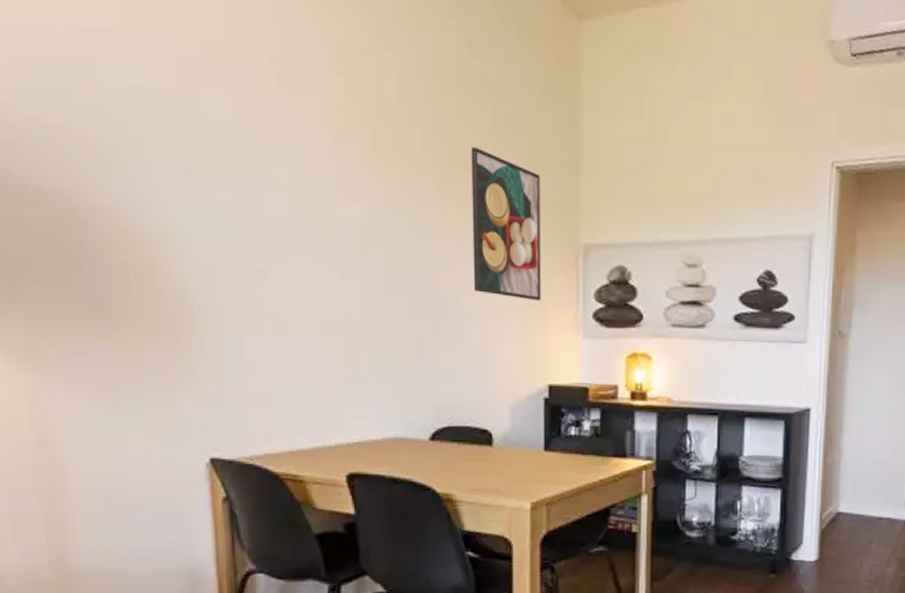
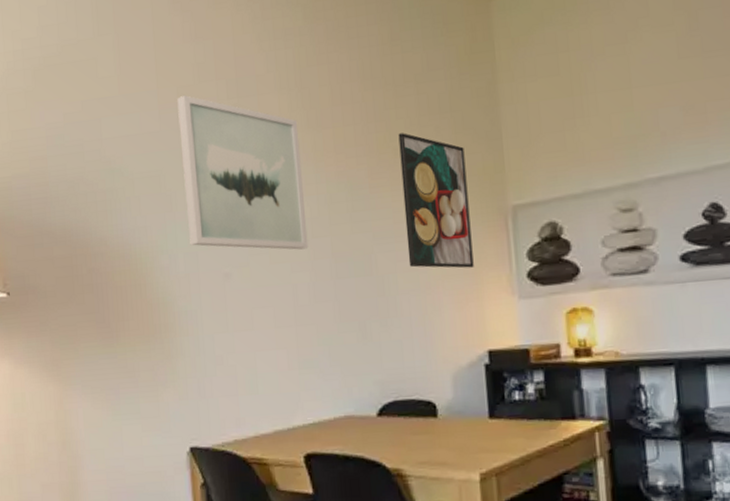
wall art: none [202,49,362,256] -> present [177,95,309,250]

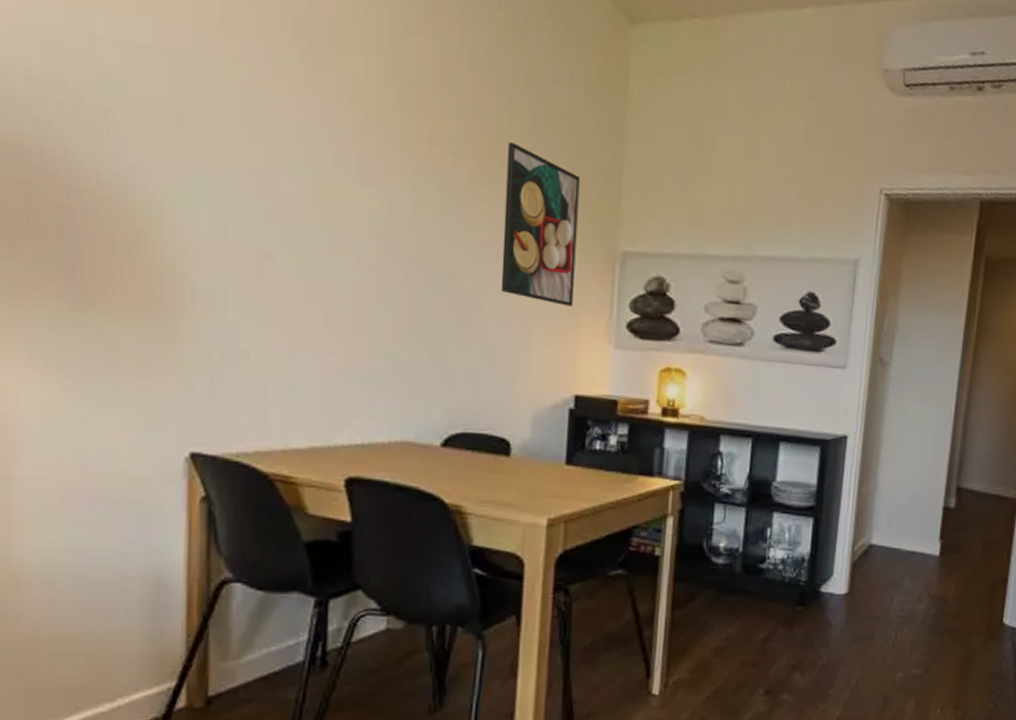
wall art: present [177,95,309,250] -> none [218,15,386,246]

